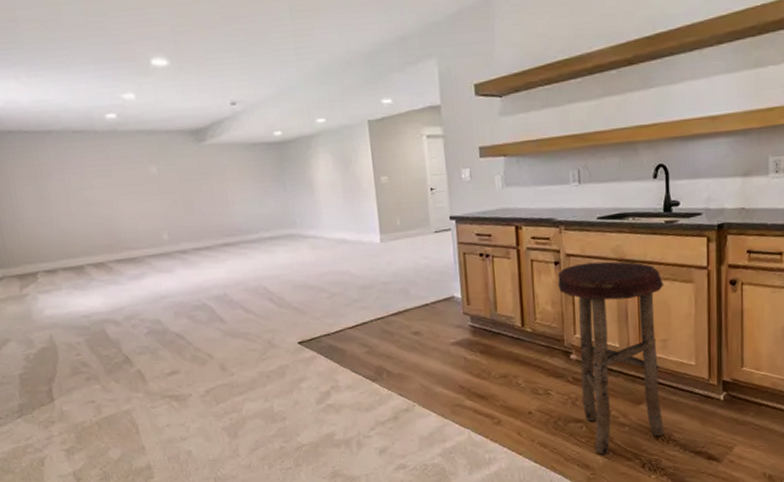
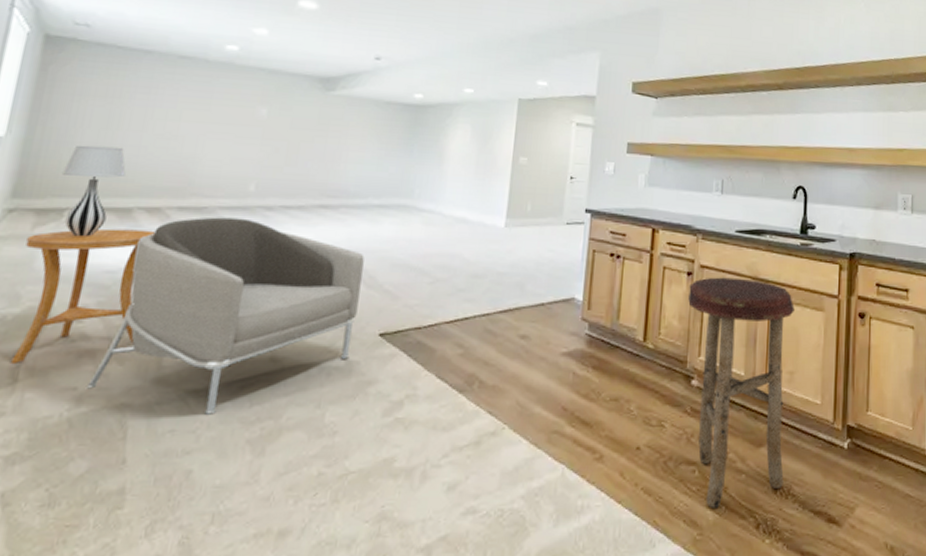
side table: none [20,281,120,388] -> present [11,228,156,363]
table lamp: none [24,217,69,293] -> present [63,145,126,237]
armchair: none [96,262,280,412] -> present [85,217,365,415]

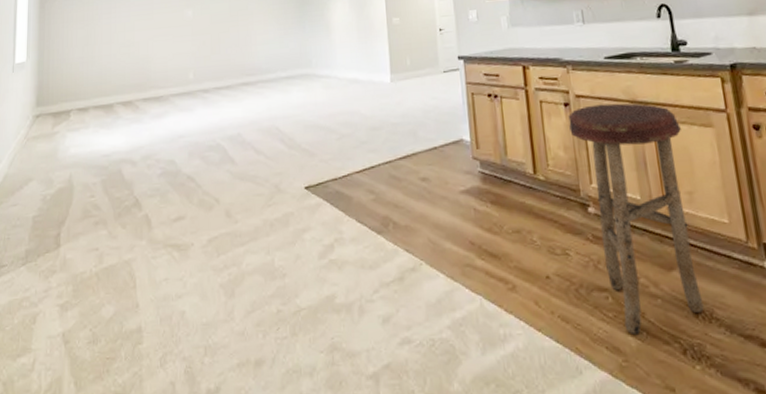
side table: present [11,228,156,363] -> none [50,119,131,232]
table lamp: present [63,145,126,237] -> none [65,57,105,131]
armchair: present [85,217,365,415] -> none [103,101,285,265]

